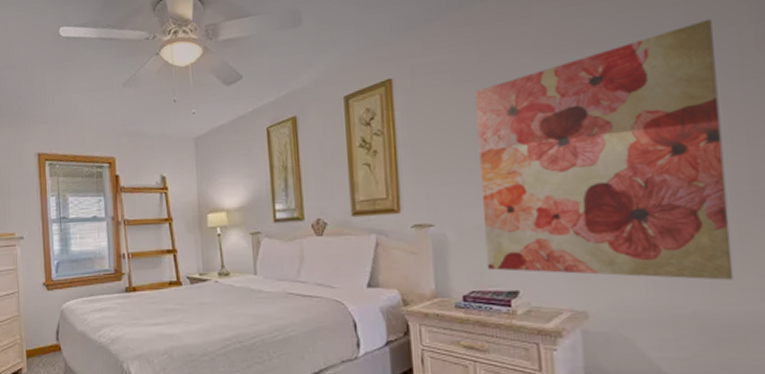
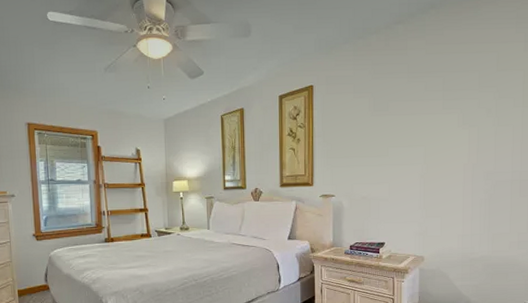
wall art: present [475,18,734,280] -> none [366,64,510,236]

